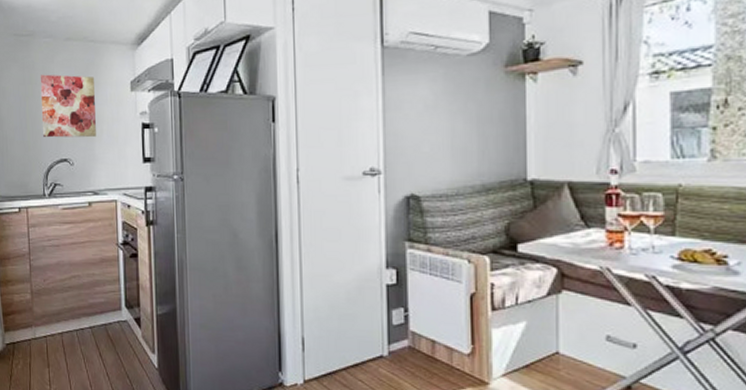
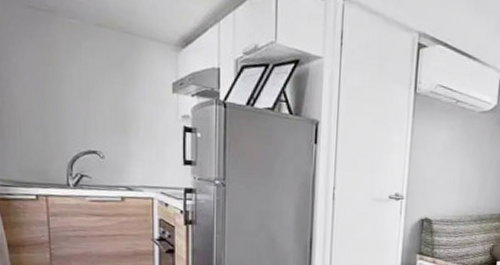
wall art: present [40,74,96,138] -> none [63,57,131,132]

